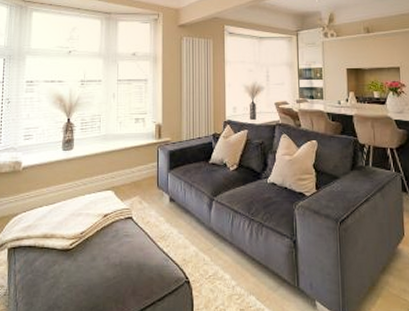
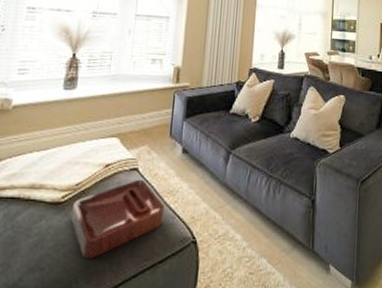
decorative tray: none [80,227,158,298] -> present [71,179,165,258]

